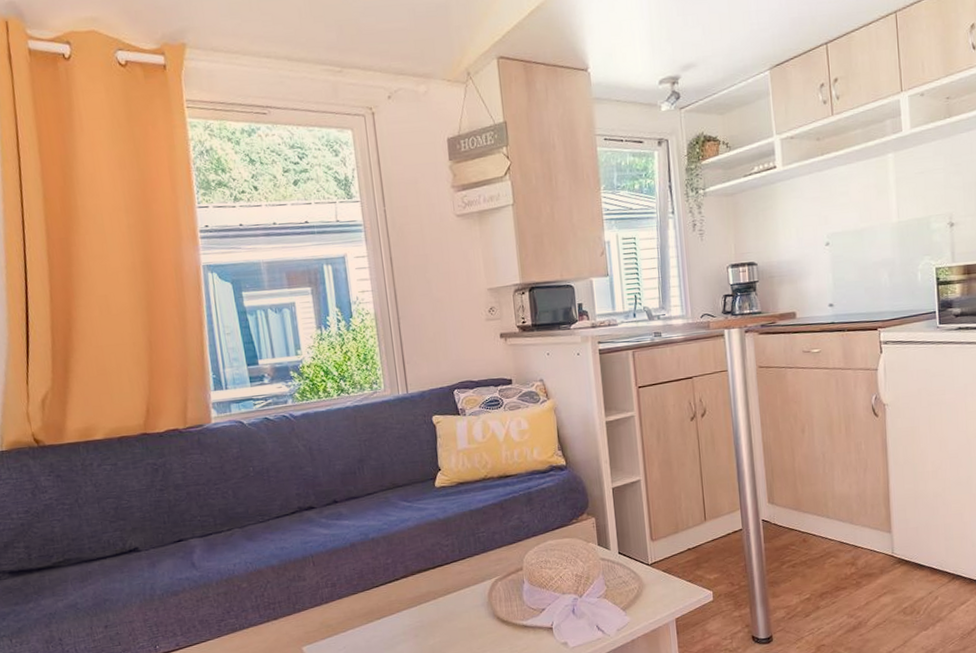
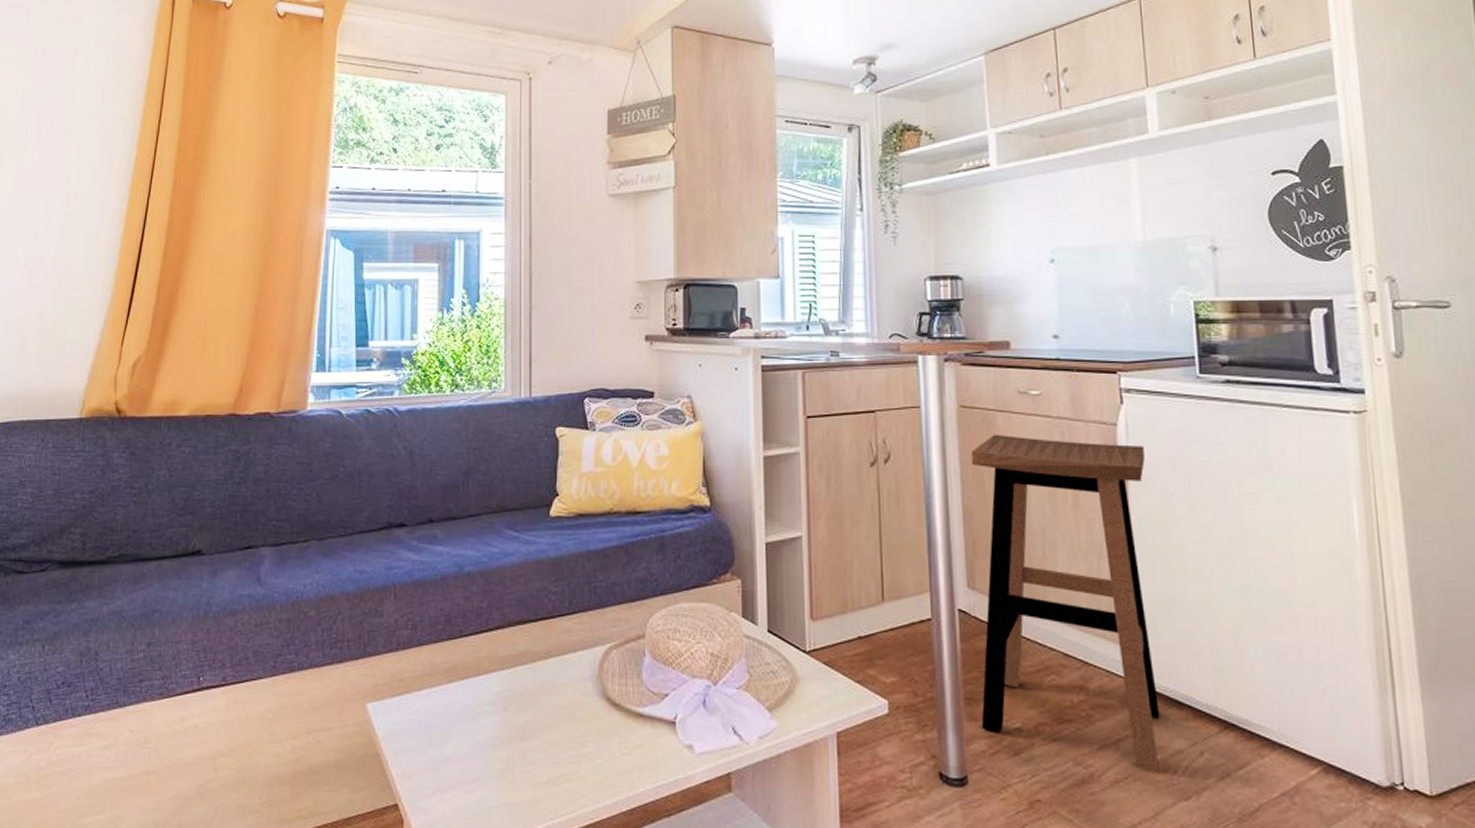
bar stool: none [768,384,908,616] -> present [971,434,1160,773]

